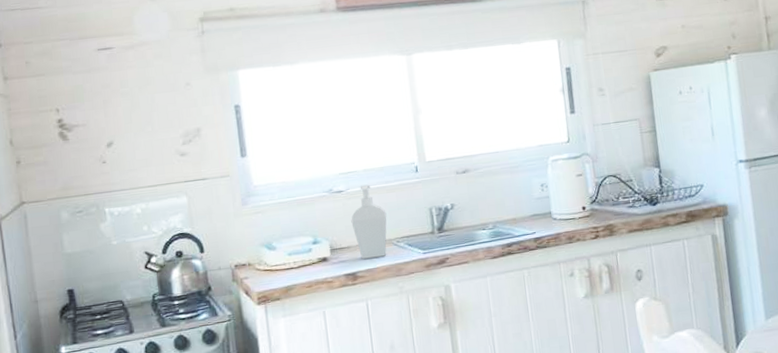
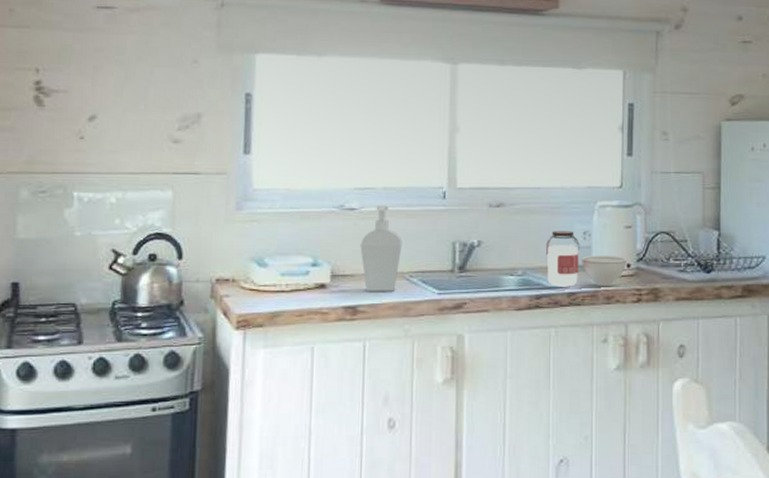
jar: none [510,185,542,235] -> present [546,231,580,287]
bowl: none [541,201,582,230] -> present [581,256,628,287]

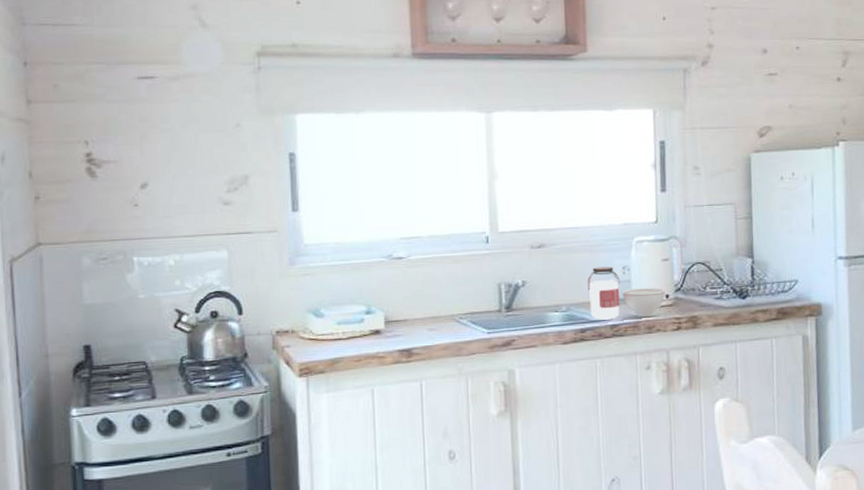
soap bottle: present [360,205,402,291] -> none [410,252,451,334]

